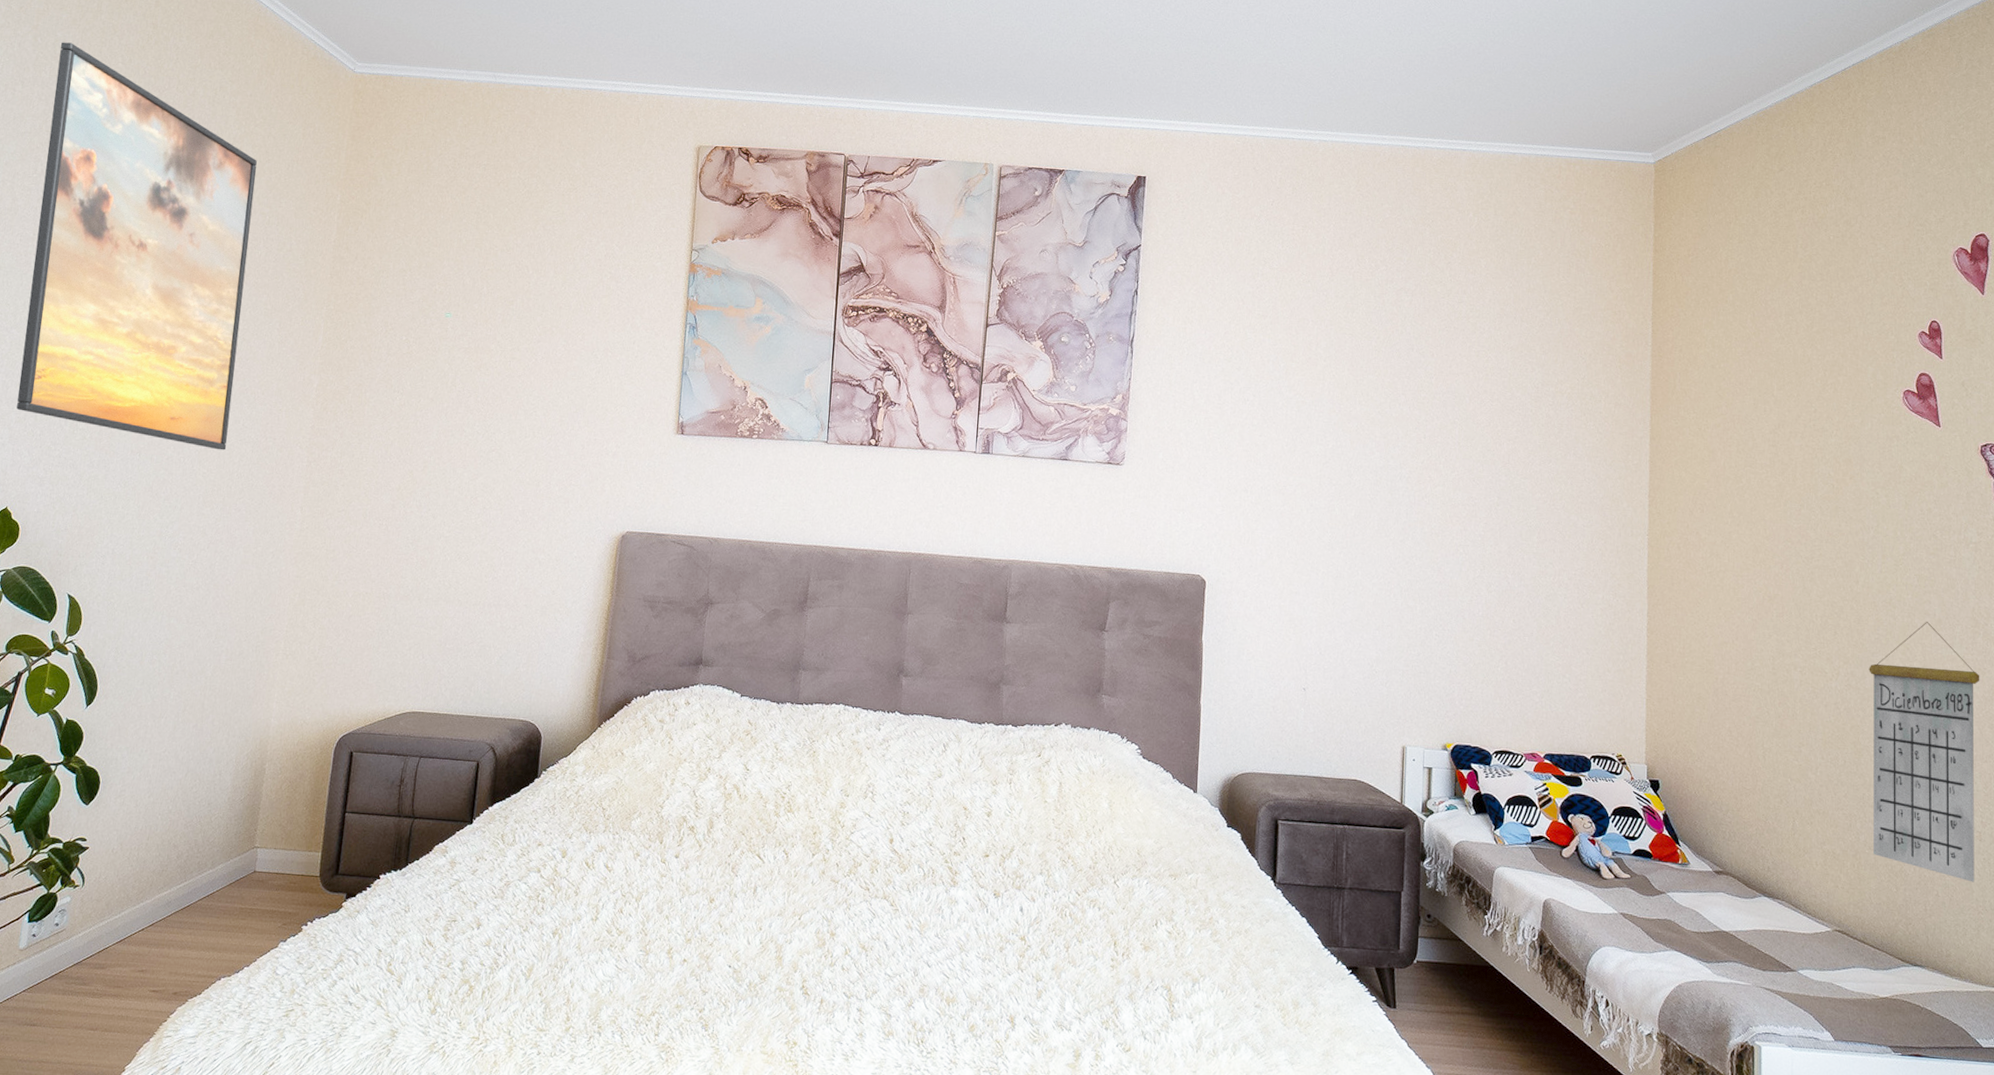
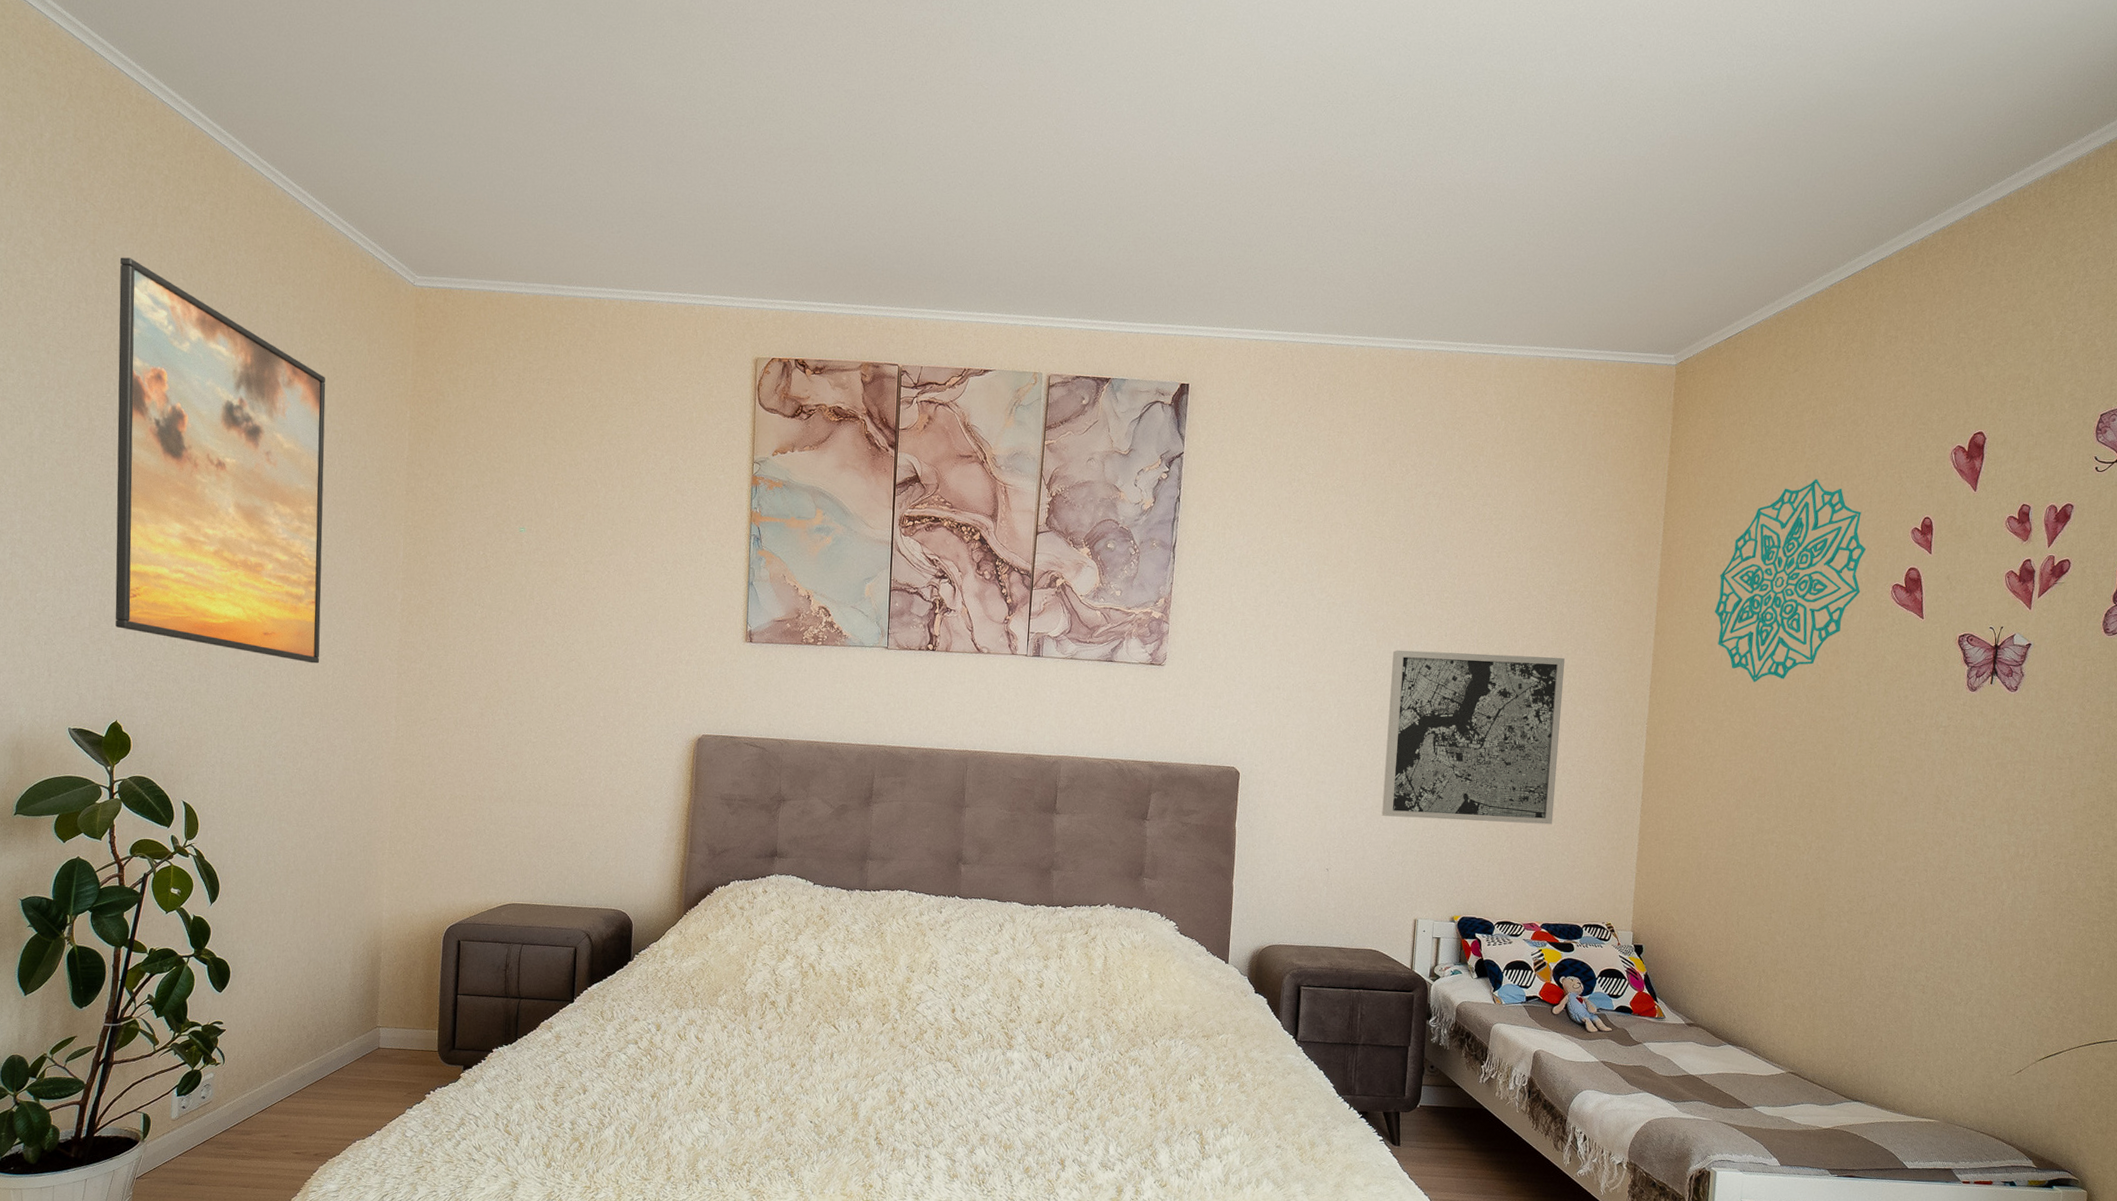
wall art: none [1362,452,1554,644] -> present [1381,649,1565,825]
wall decoration: none [1712,279,1871,492] -> present [1714,479,1866,682]
calendar: present [1869,622,1980,883] -> none [1828,799,1938,1029]

